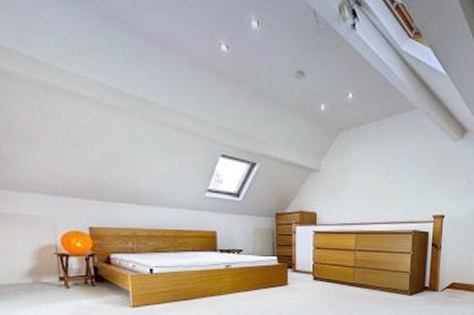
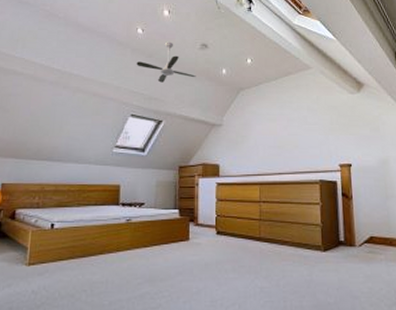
ceiling fan: none [223,65,292,118] -> present [136,42,196,83]

